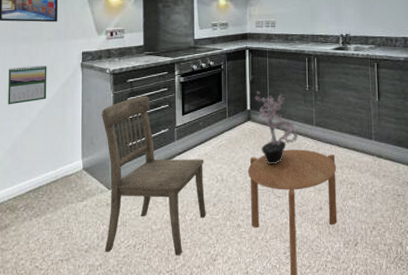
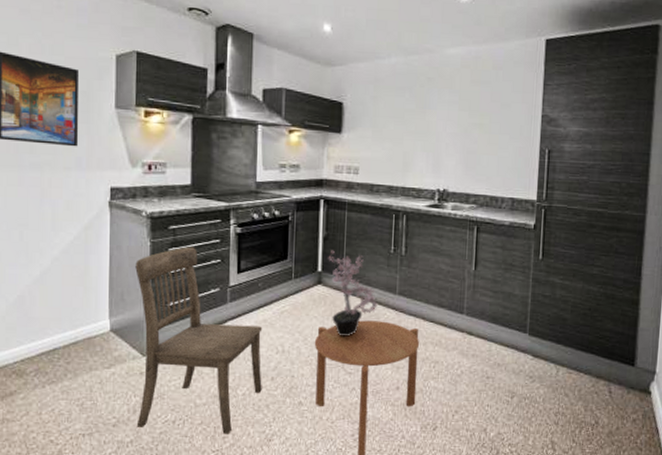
calendar: present [8,65,47,105] -> none [12,200,64,248]

